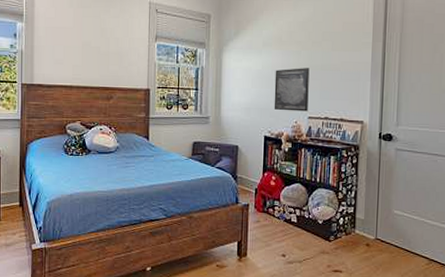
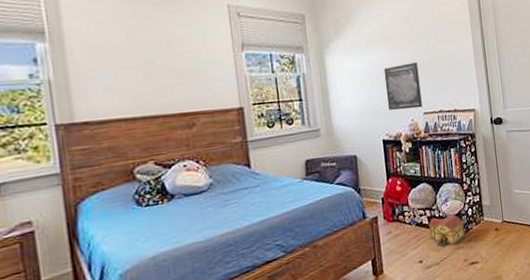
toy house: none [296,218,334,249] -> present [428,214,465,248]

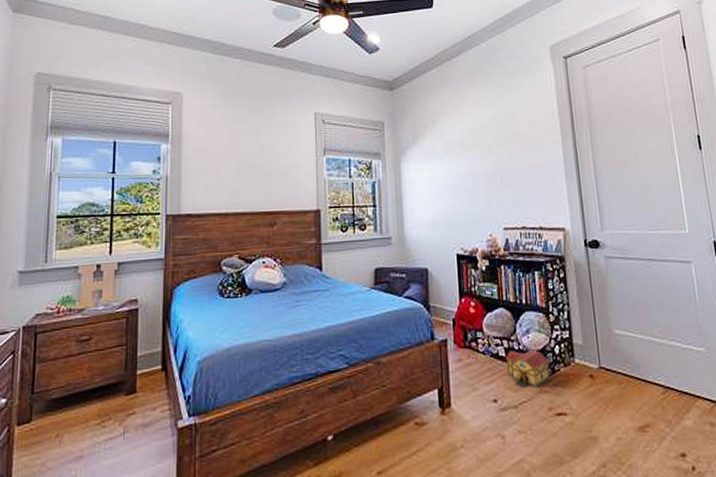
wall art: present [383,62,422,110] -> none [461,173,502,223]

